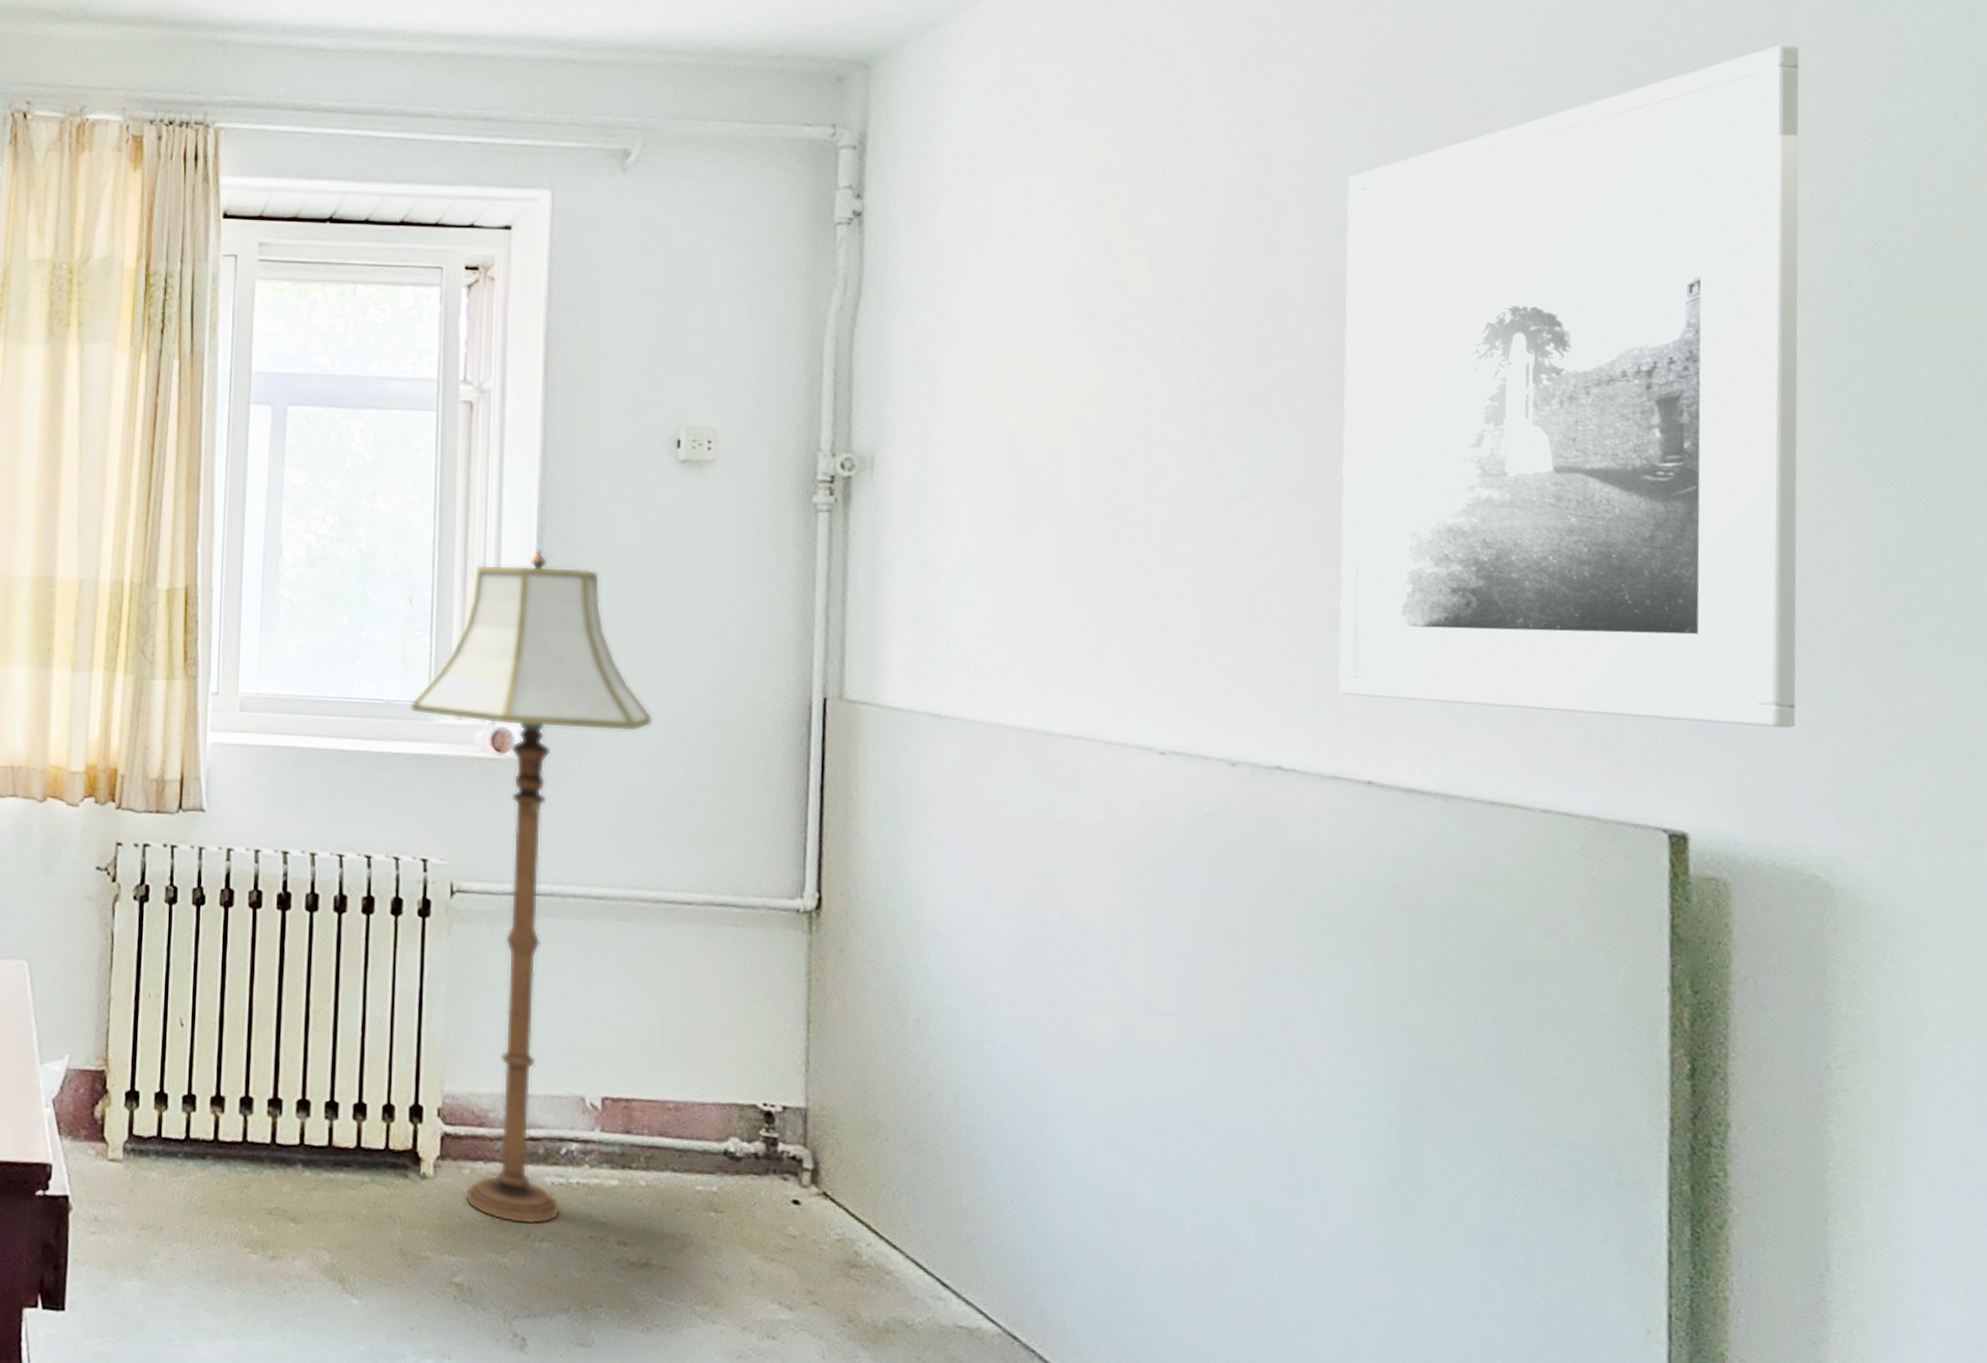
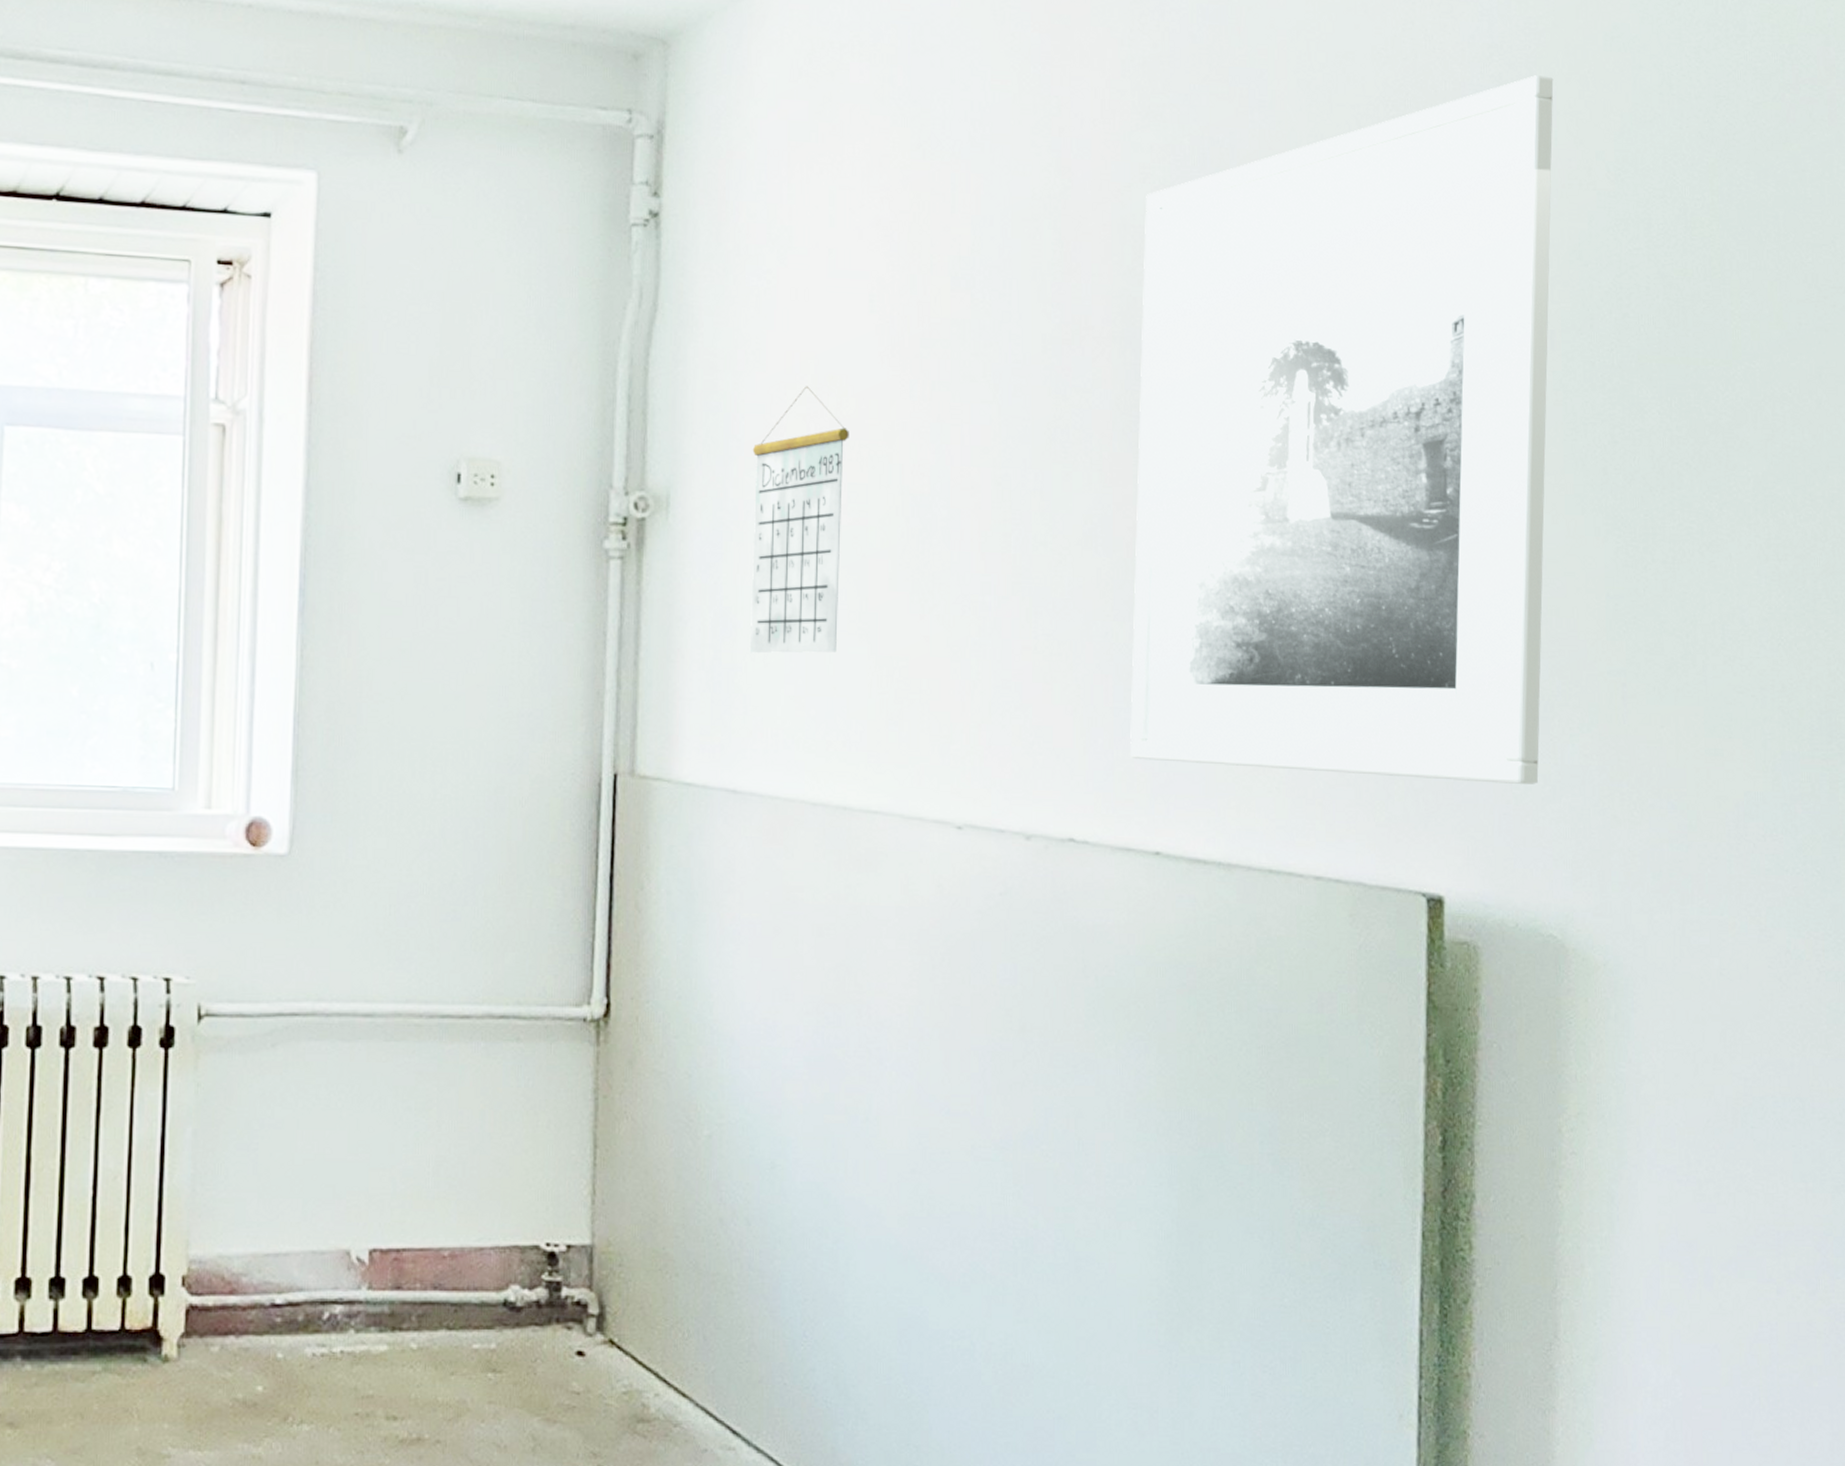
floor lamp: present [410,549,653,1225] -> none [151,602,428,1406]
calendar: none [952,359,1048,595] -> present [749,386,849,654]

